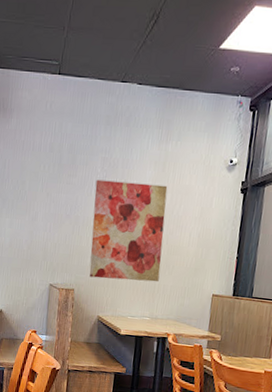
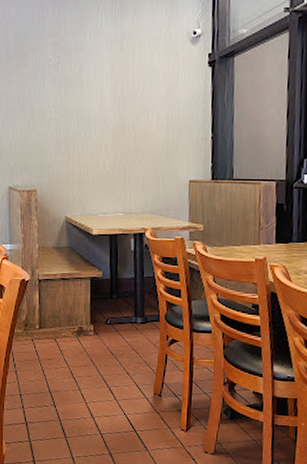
wall art: present [89,179,168,282] -> none [48,66,129,175]

